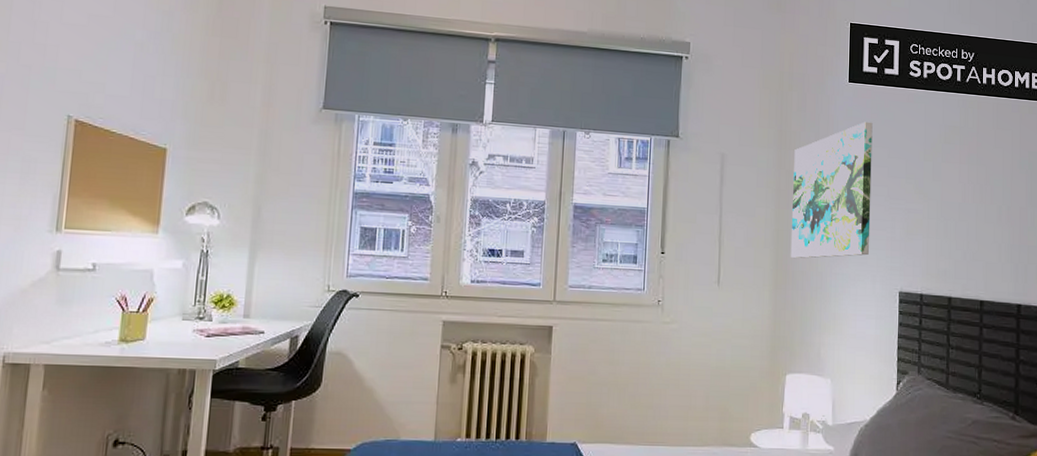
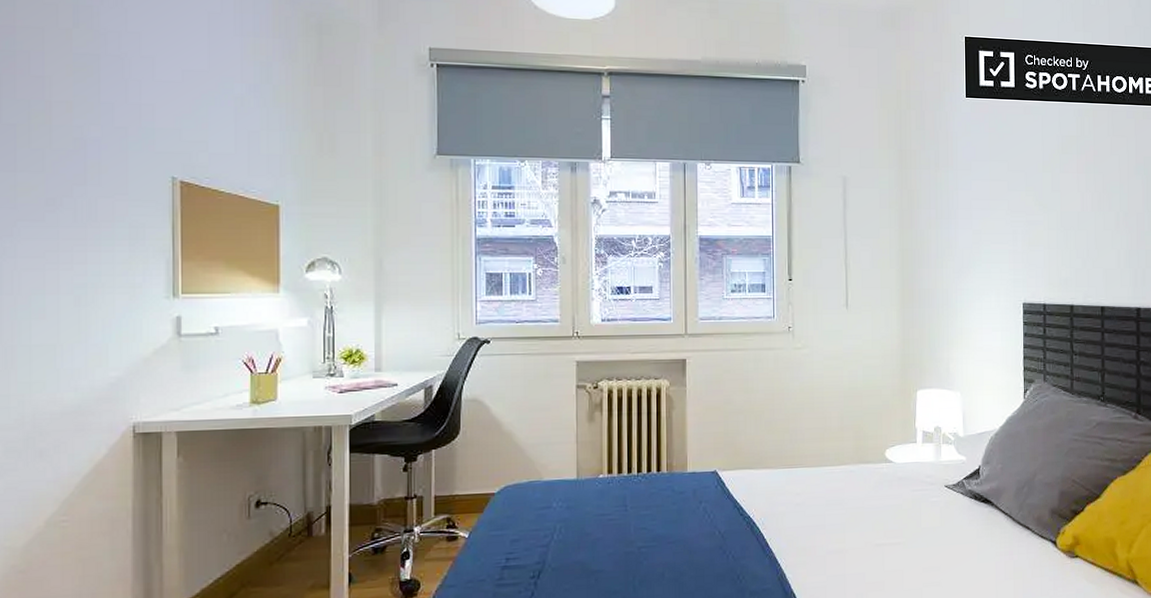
wall art: present [790,121,873,258] -> none [915,136,993,276]

